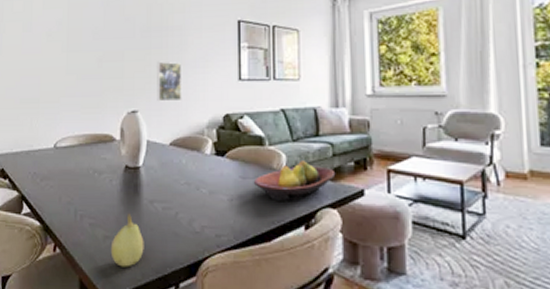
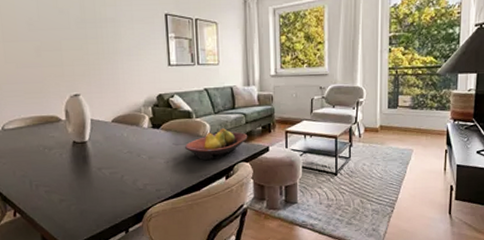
fruit: present [110,212,144,267] -> none [66,178,97,222]
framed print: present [157,61,182,102] -> none [94,50,120,86]

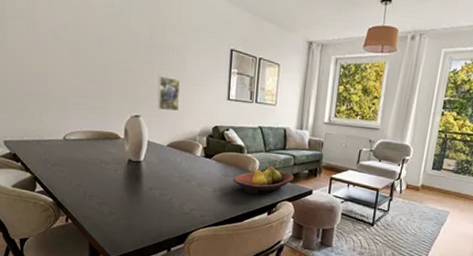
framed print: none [94,50,120,86] -> present [157,75,181,111]

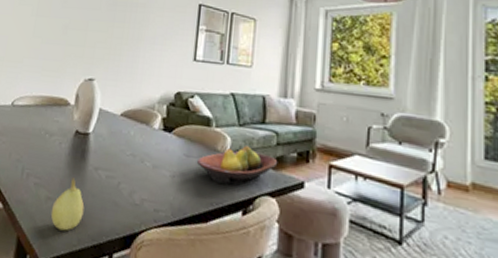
fruit: none [115,195,144,236] -> present [51,176,85,231]
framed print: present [157,75,181,111] -> none [114,34,142,74]

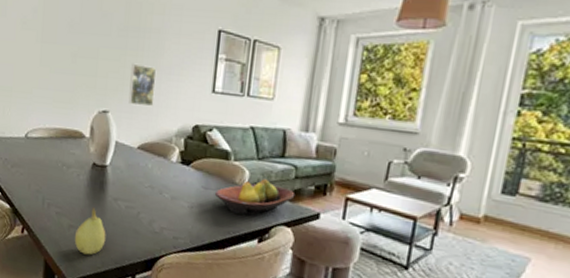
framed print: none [114,34,142,74] -> present [128,63,157,106]

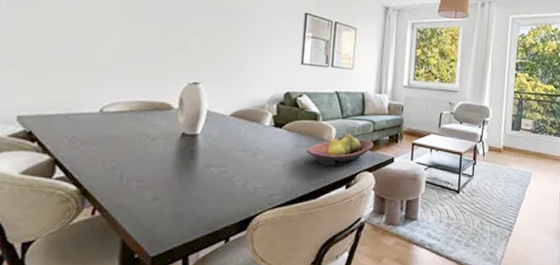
fruit: present [74,206,106,255] -> none [159,175,197,226]
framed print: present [128,63,157,106] -> none [221,39,249,77]

